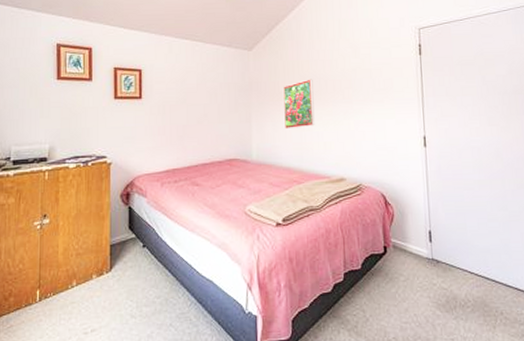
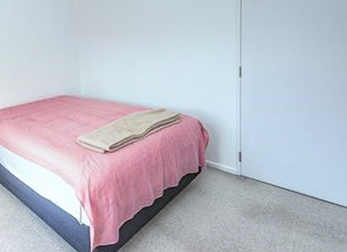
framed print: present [283,79,315,130] -> none [108,16,138,66]

